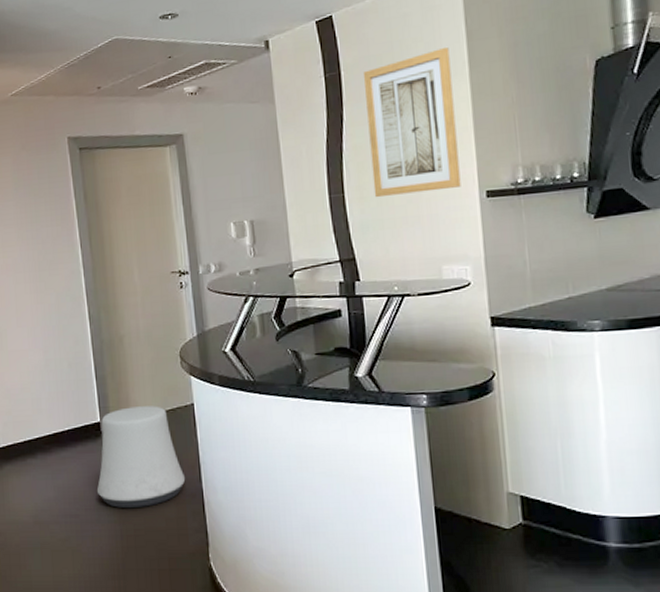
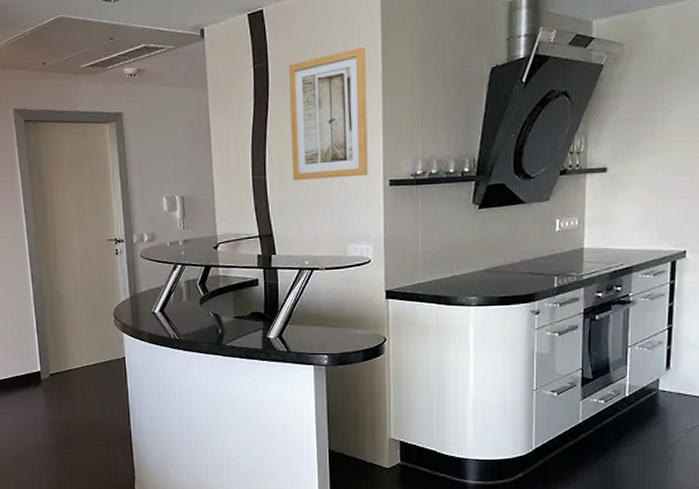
stool: present [96,406,186,509] -> none [36,358,116,447]

